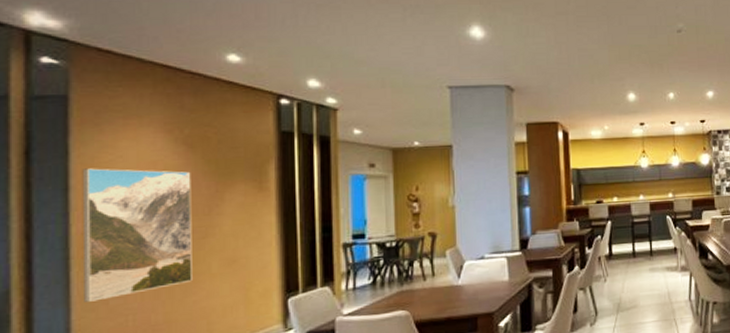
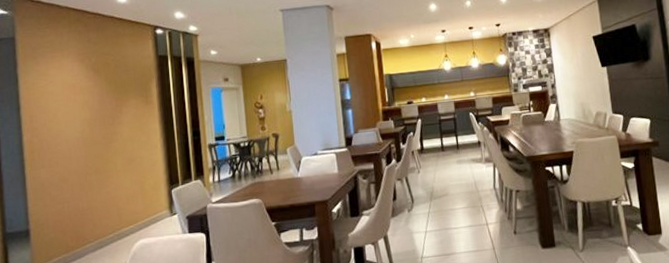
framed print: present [82,168,192,302] -> none [27,91,105,193]

